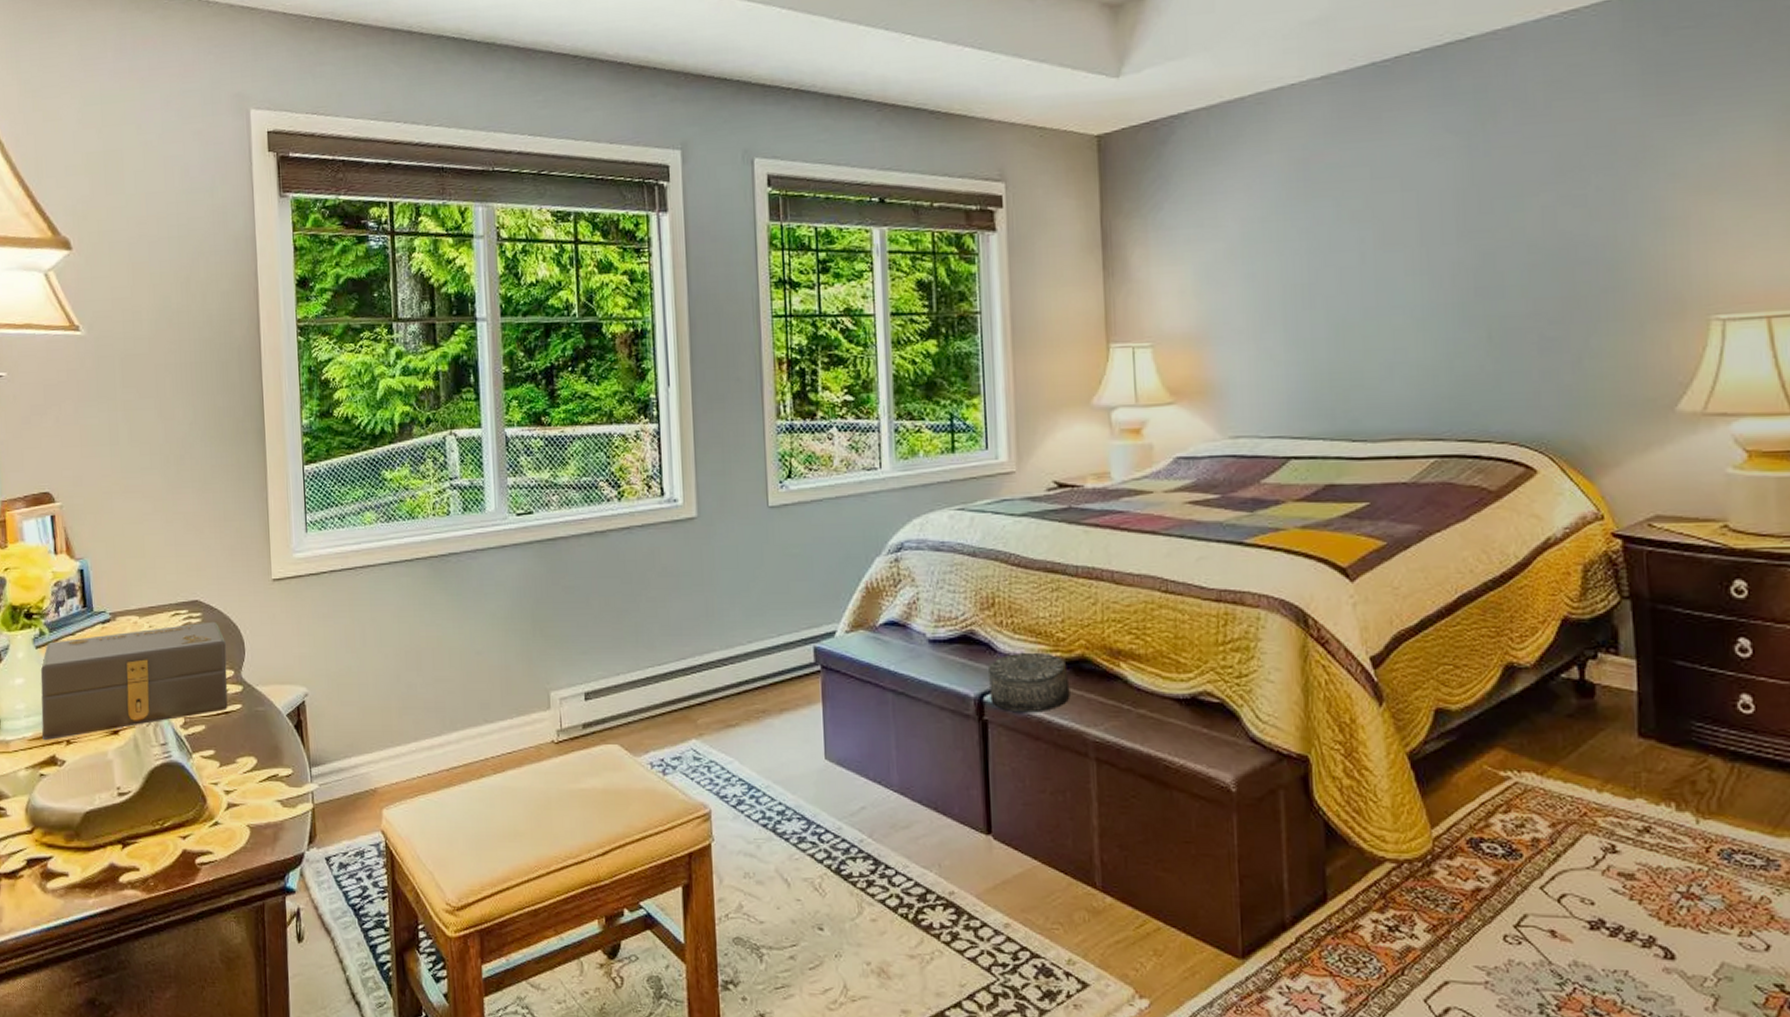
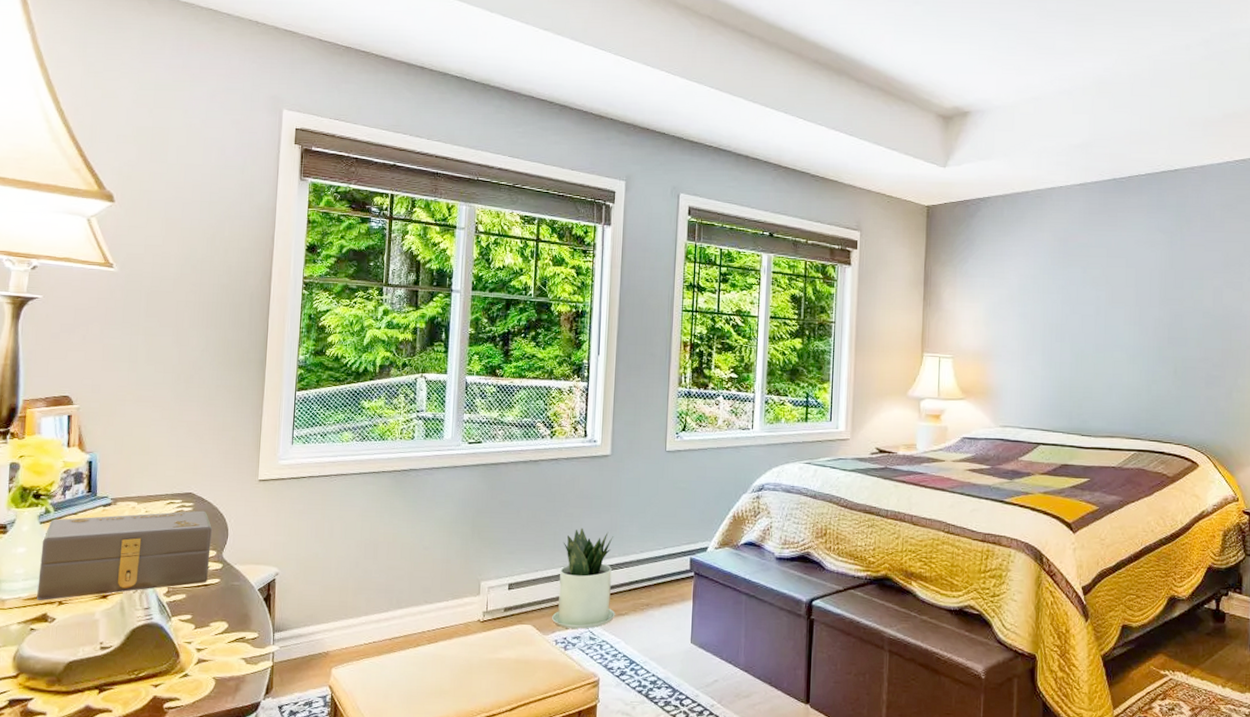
planter: none [642,615,724,747] -> present [551,527,615,629]
decorative box: present [987,652,1070,713] -> none [817,570,875,615]

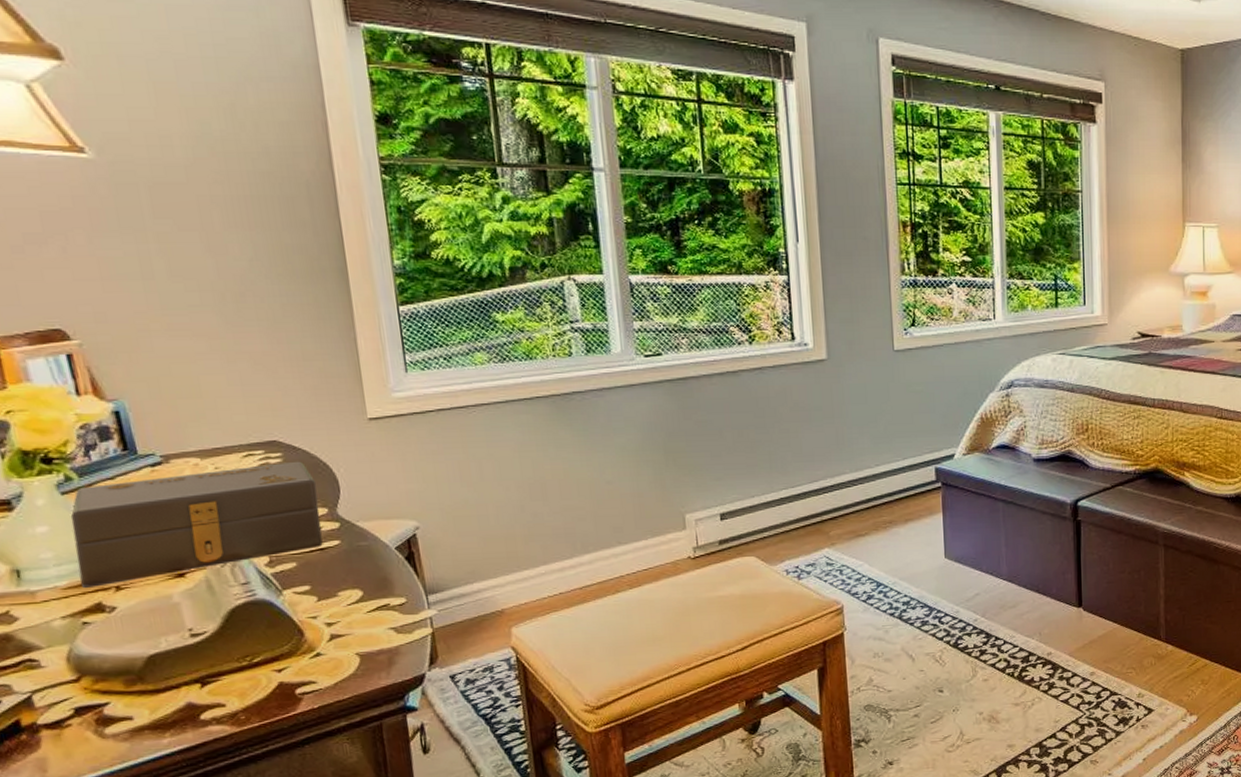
planter: present [551,527,615,629] -> none [777,444,854,556]

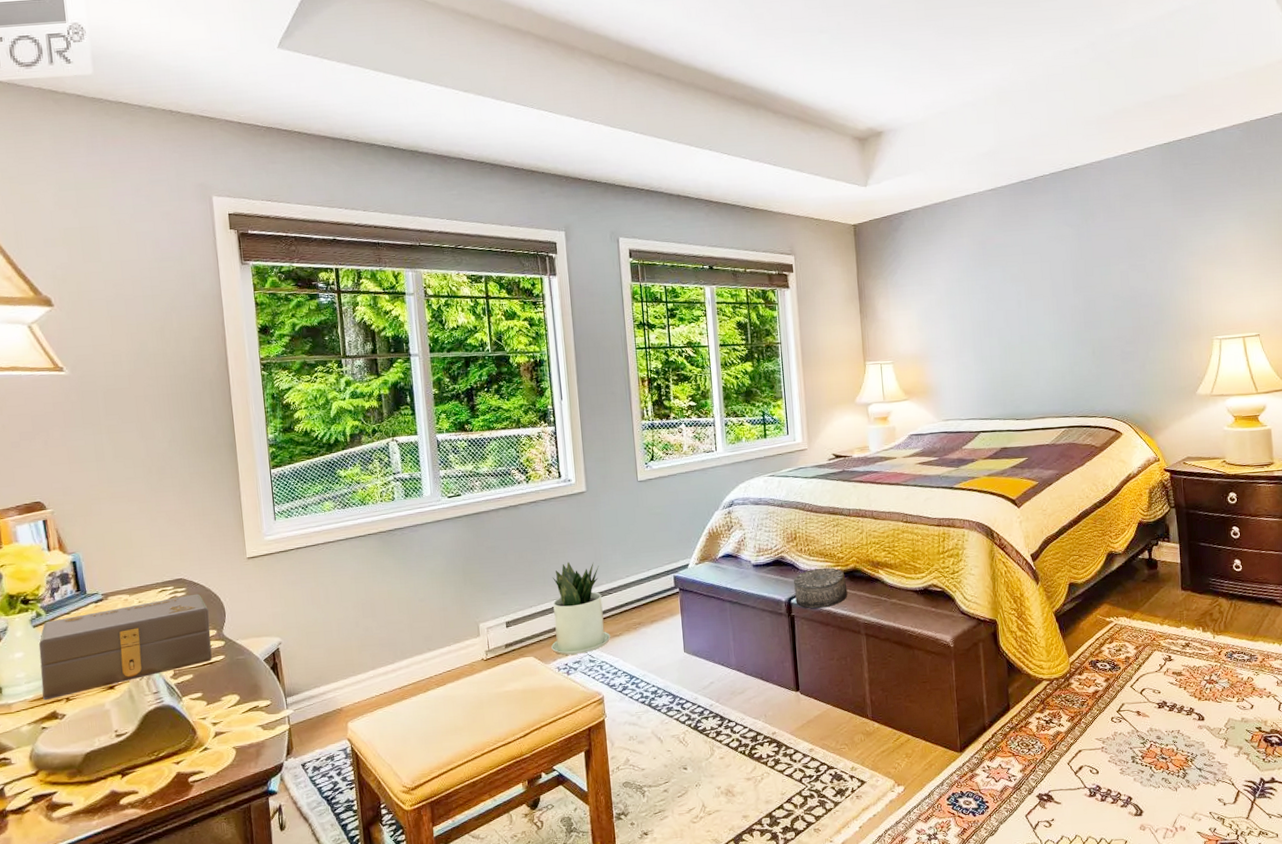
planter: none [777,444,854,556] -> present [550,561,611,655]
decorative box: none [1081,466,1146,513] -> present [793,567,848,609]

